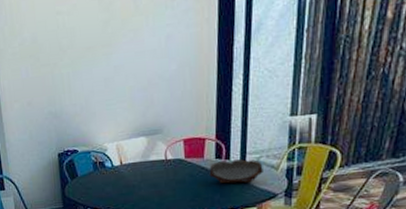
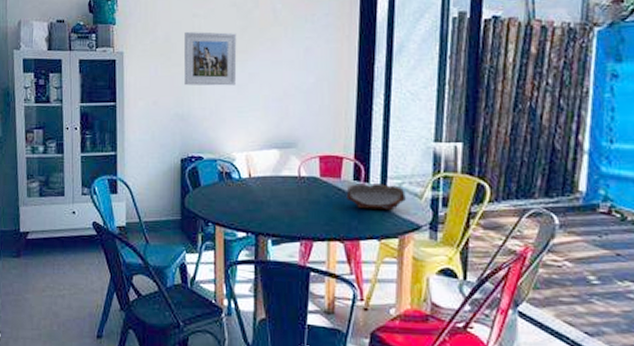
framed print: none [50,27,103,84] -> present [184,32,237,86]

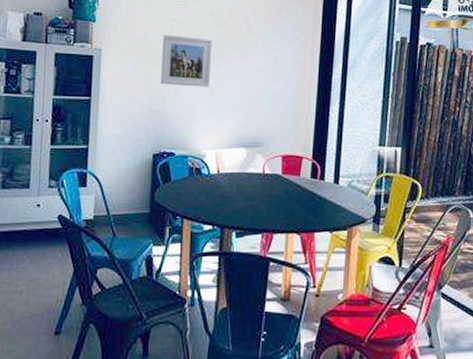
bowl: present [346,184,406,211] -> none [304,181,354,206]

